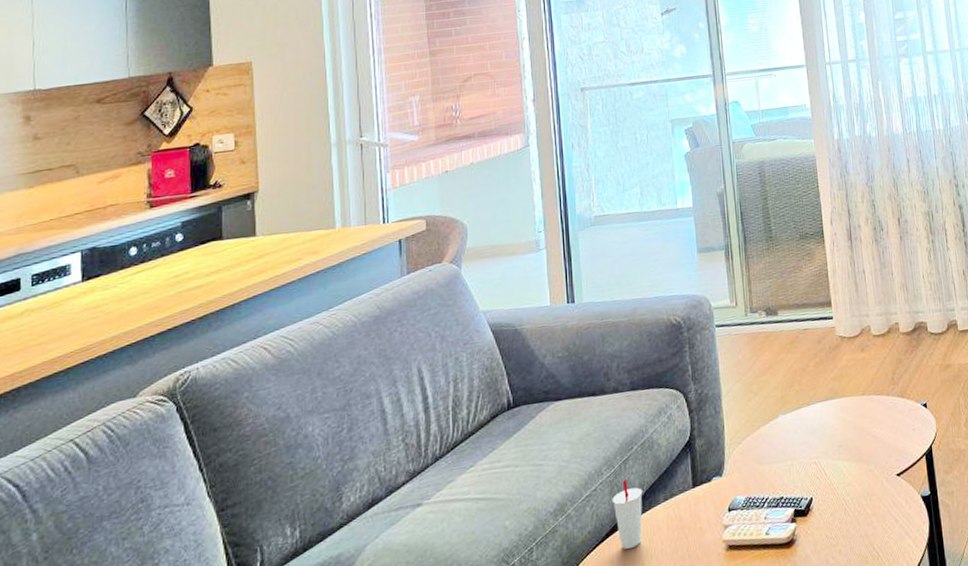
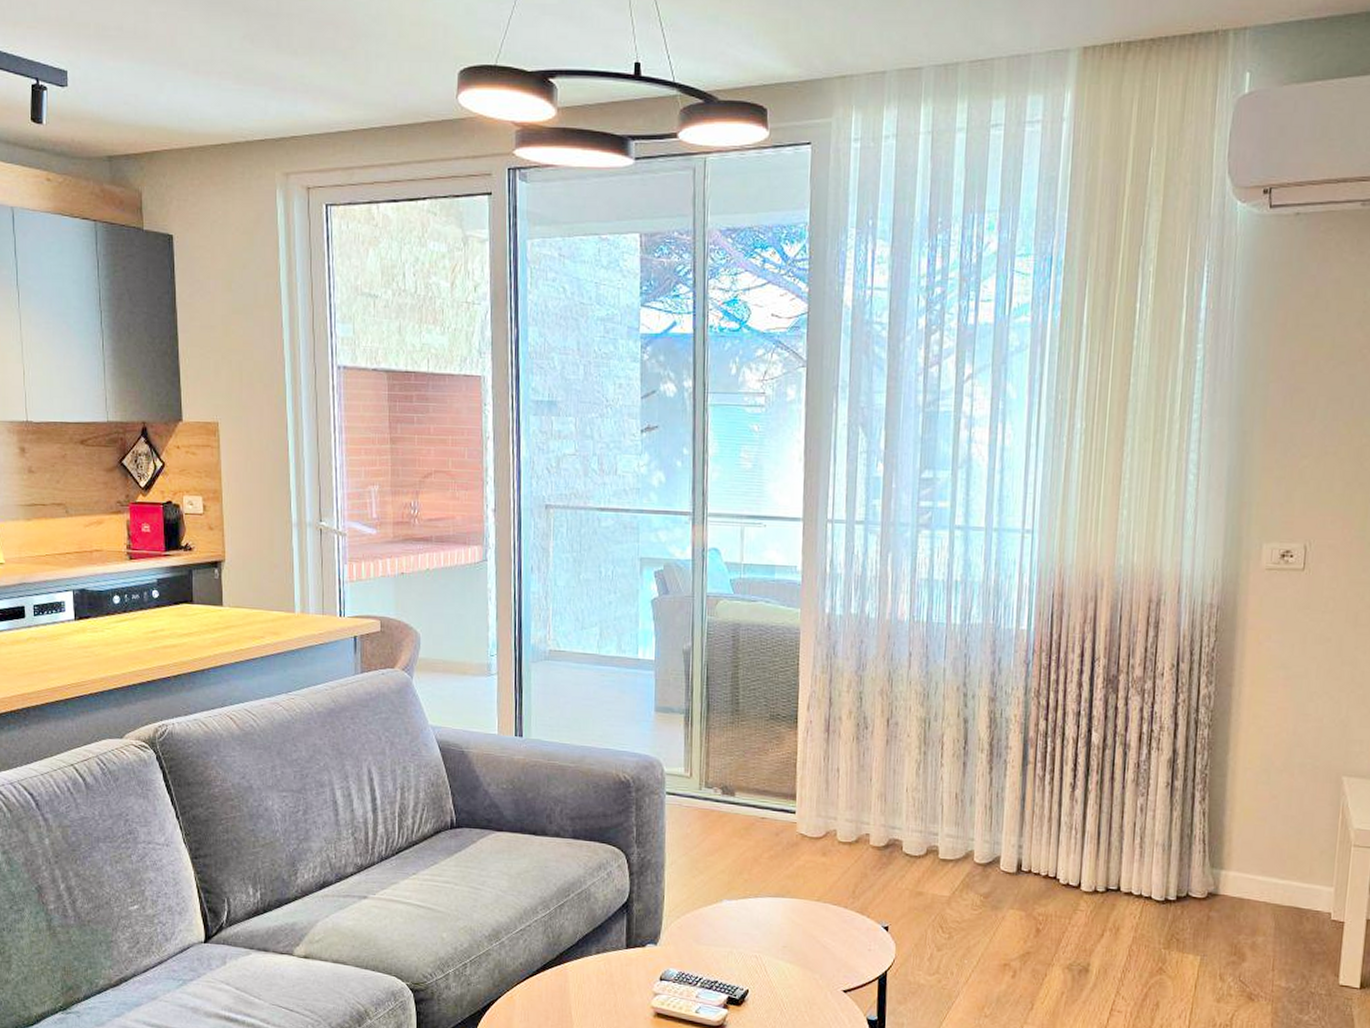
cup: present [612,478,643,550] -> none [545,922,576,990]

